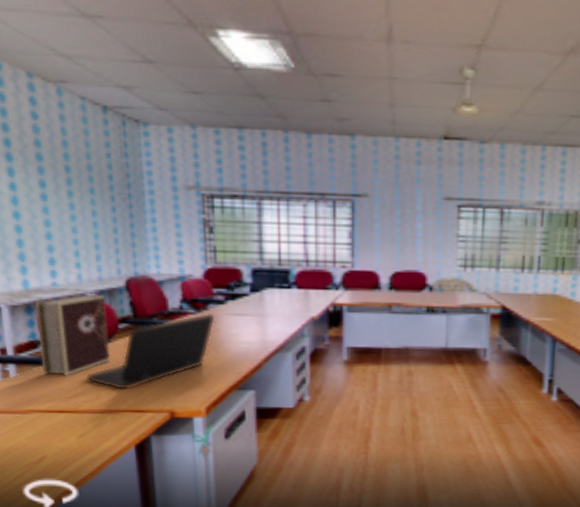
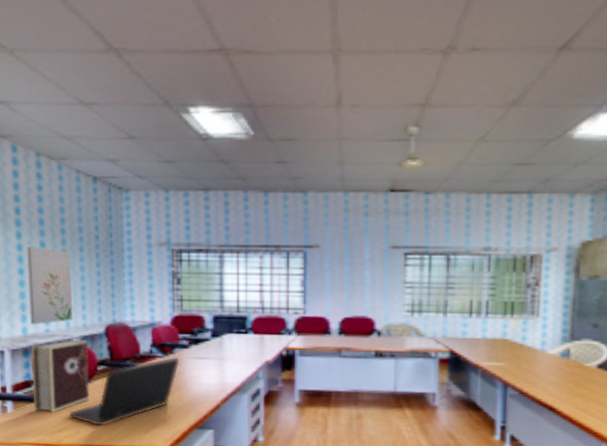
wall art: none [22,186,85,278] -> present [27,247,72,325]

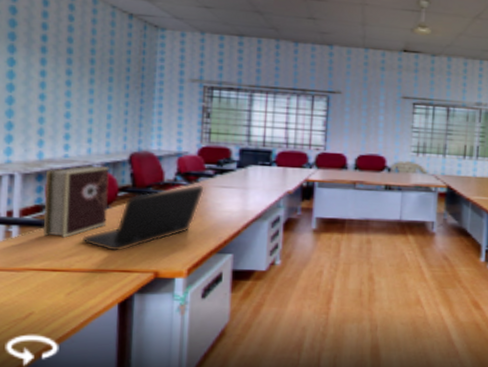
wall art: present [27,247,72,325] -> none [48,73,98,150]

